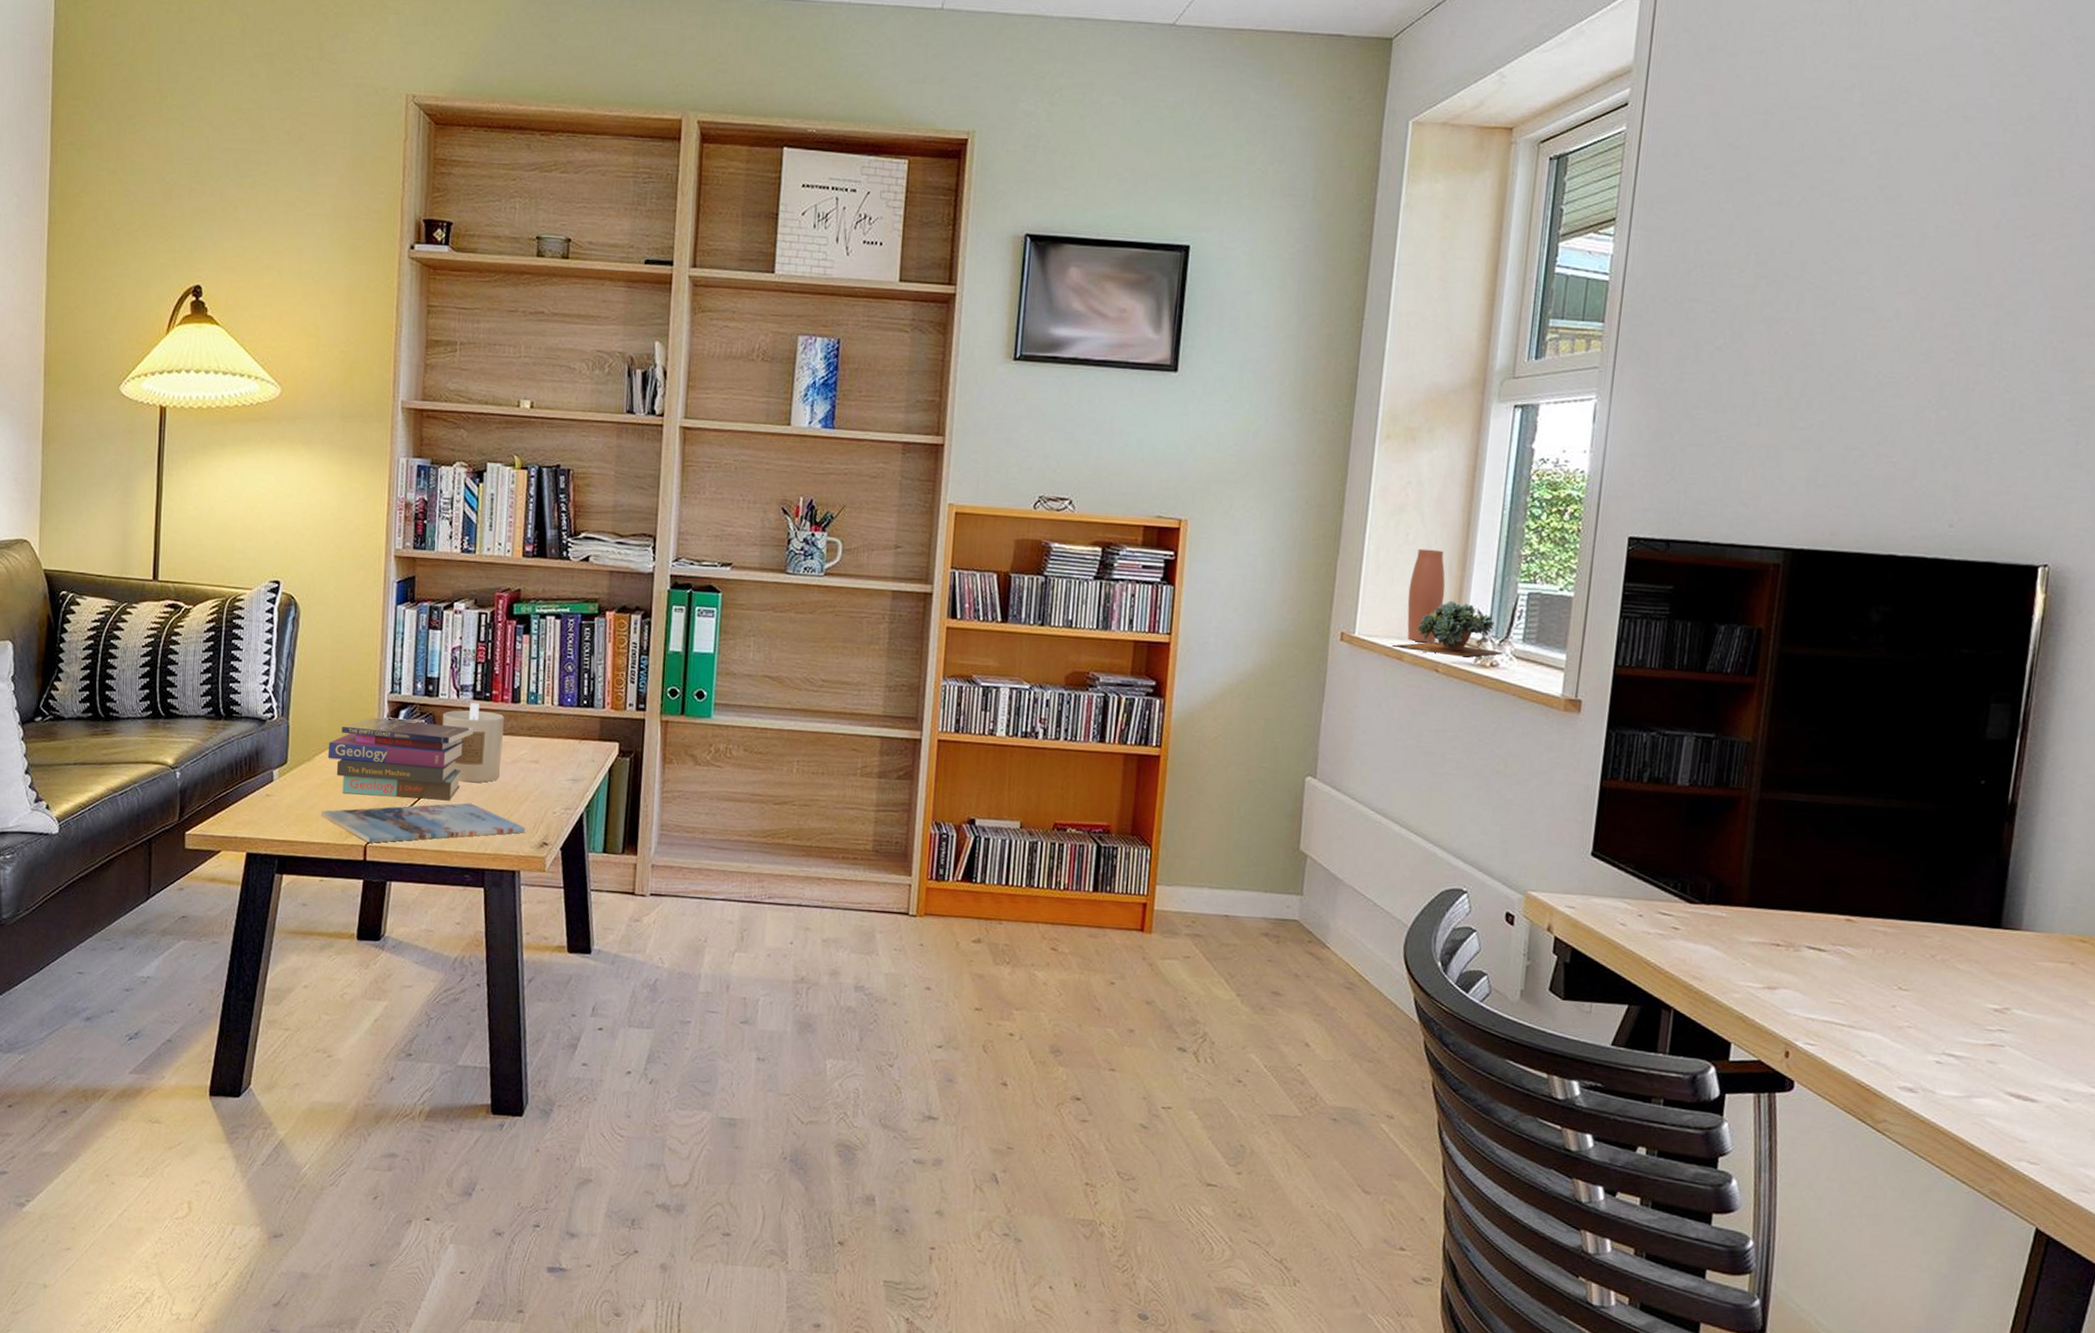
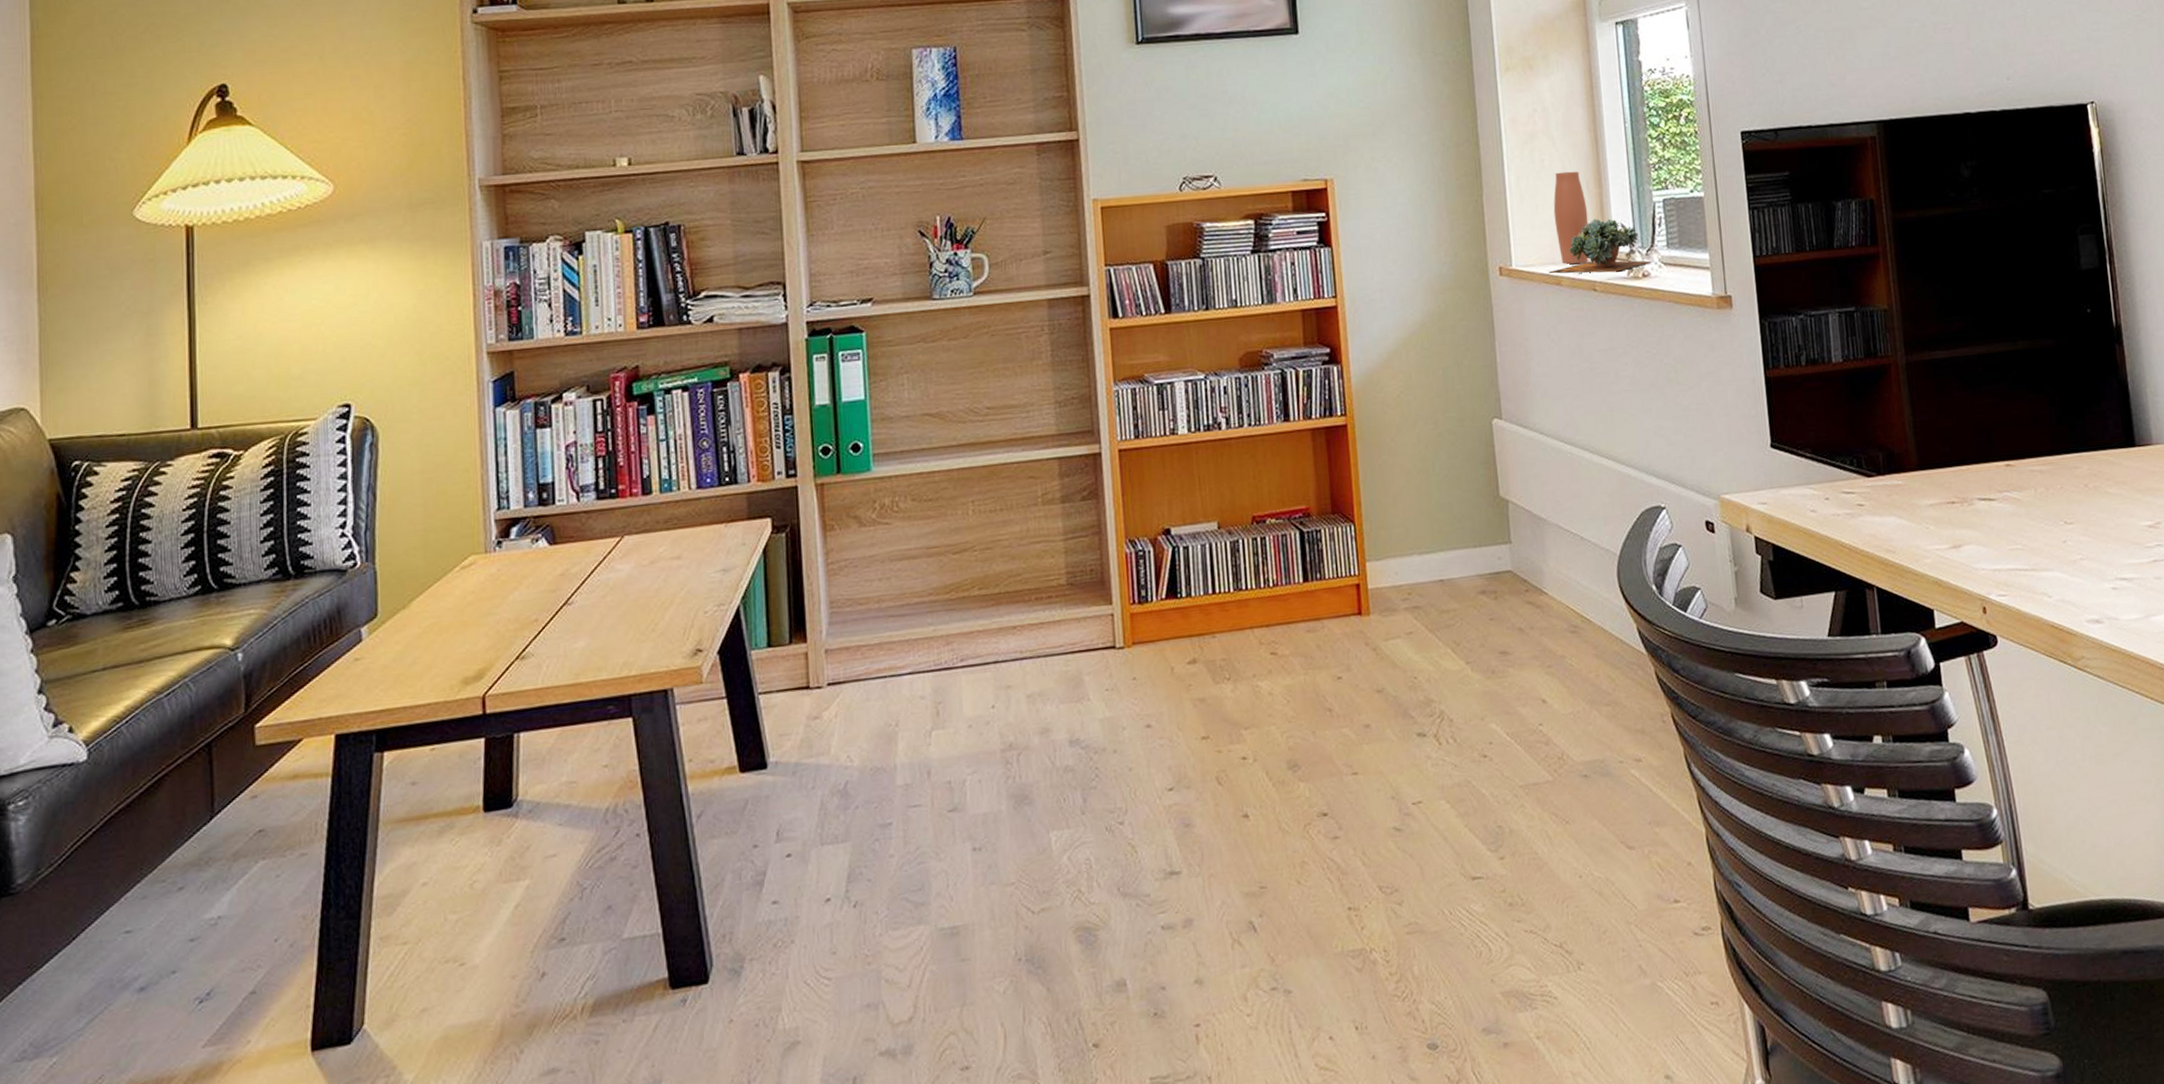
magazine: present [321,802,525,843] -> none [425,620,674,692]
books: present [327,717,473,801] -> none [426,533,601,639]
candle: present [442,703,505,783] -> none [563,503,638,598]

